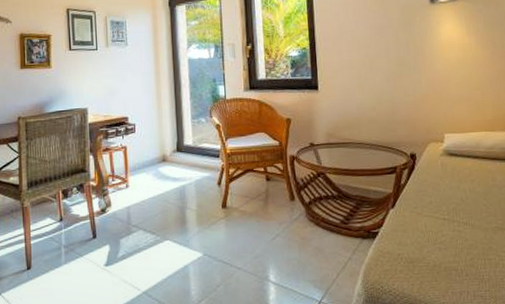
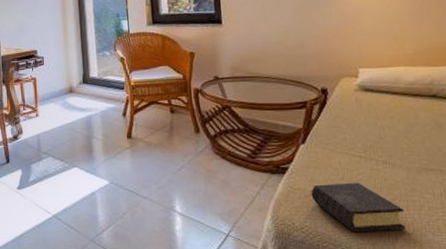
book: none [399,244,483,292] -> present [311,182,406,232]

